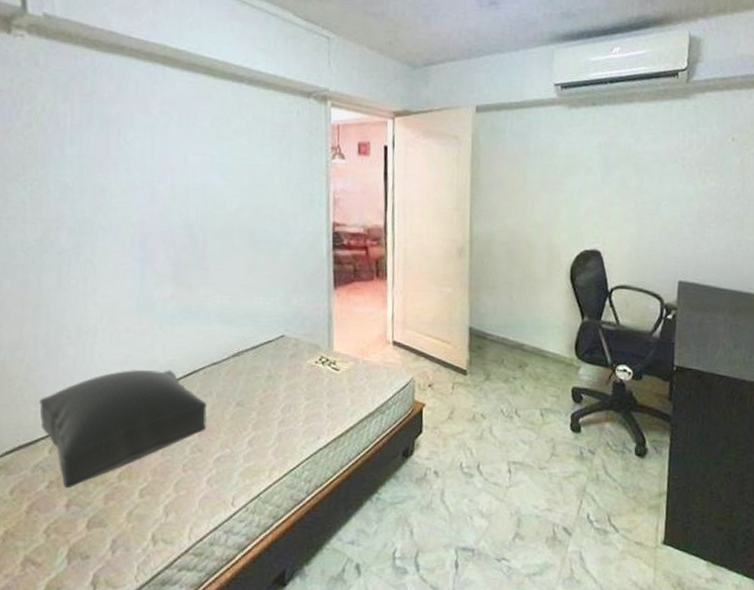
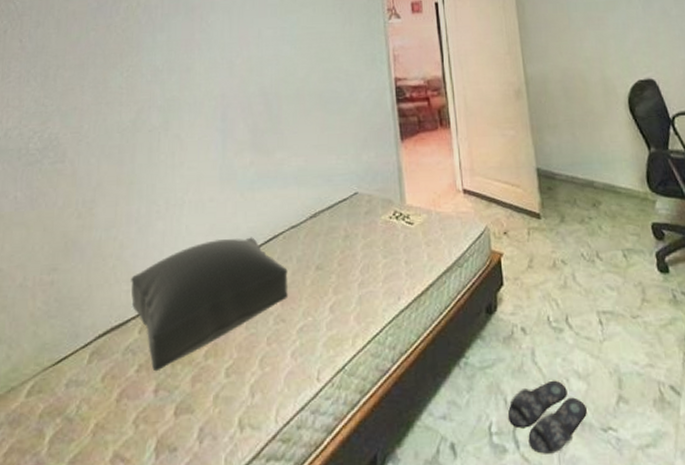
slippers: none [413,517,485,577] -> present [508,380,587,454]

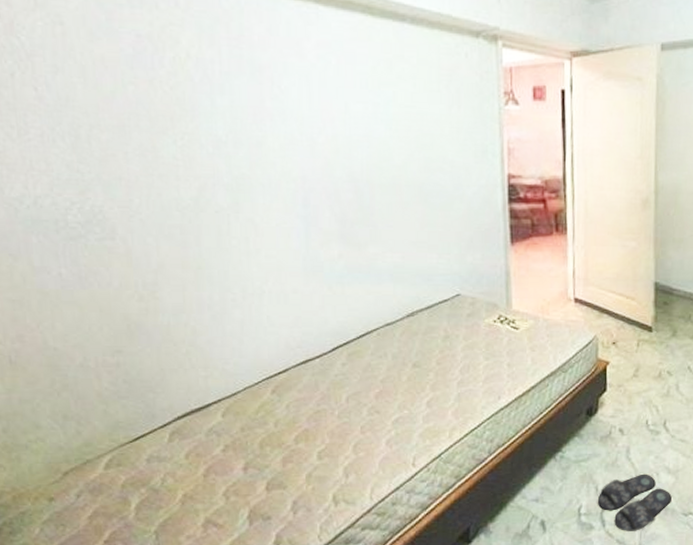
cushion: present [131,237,289,372] -> none [208,331,384,452]

